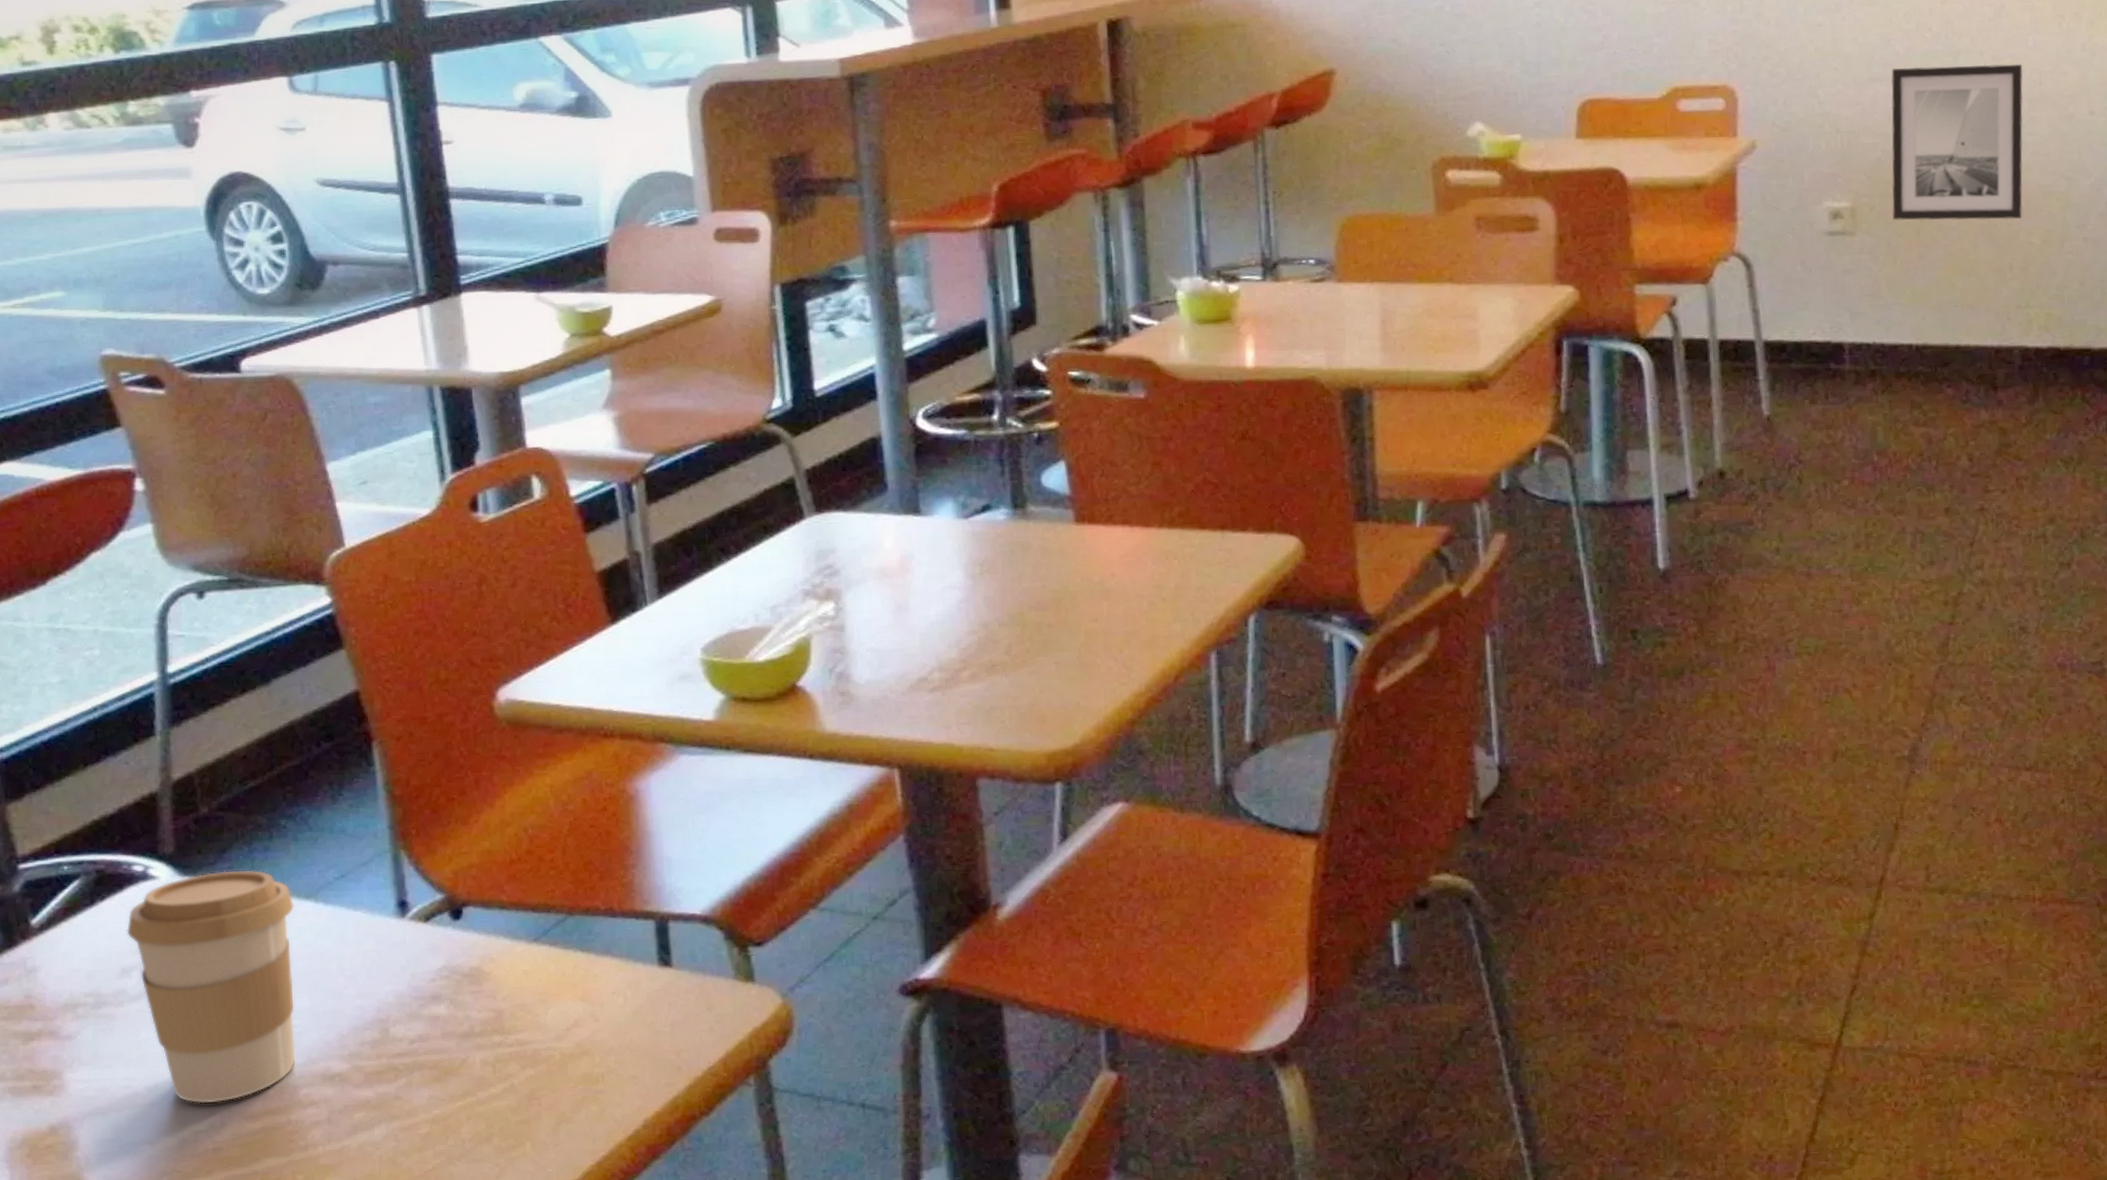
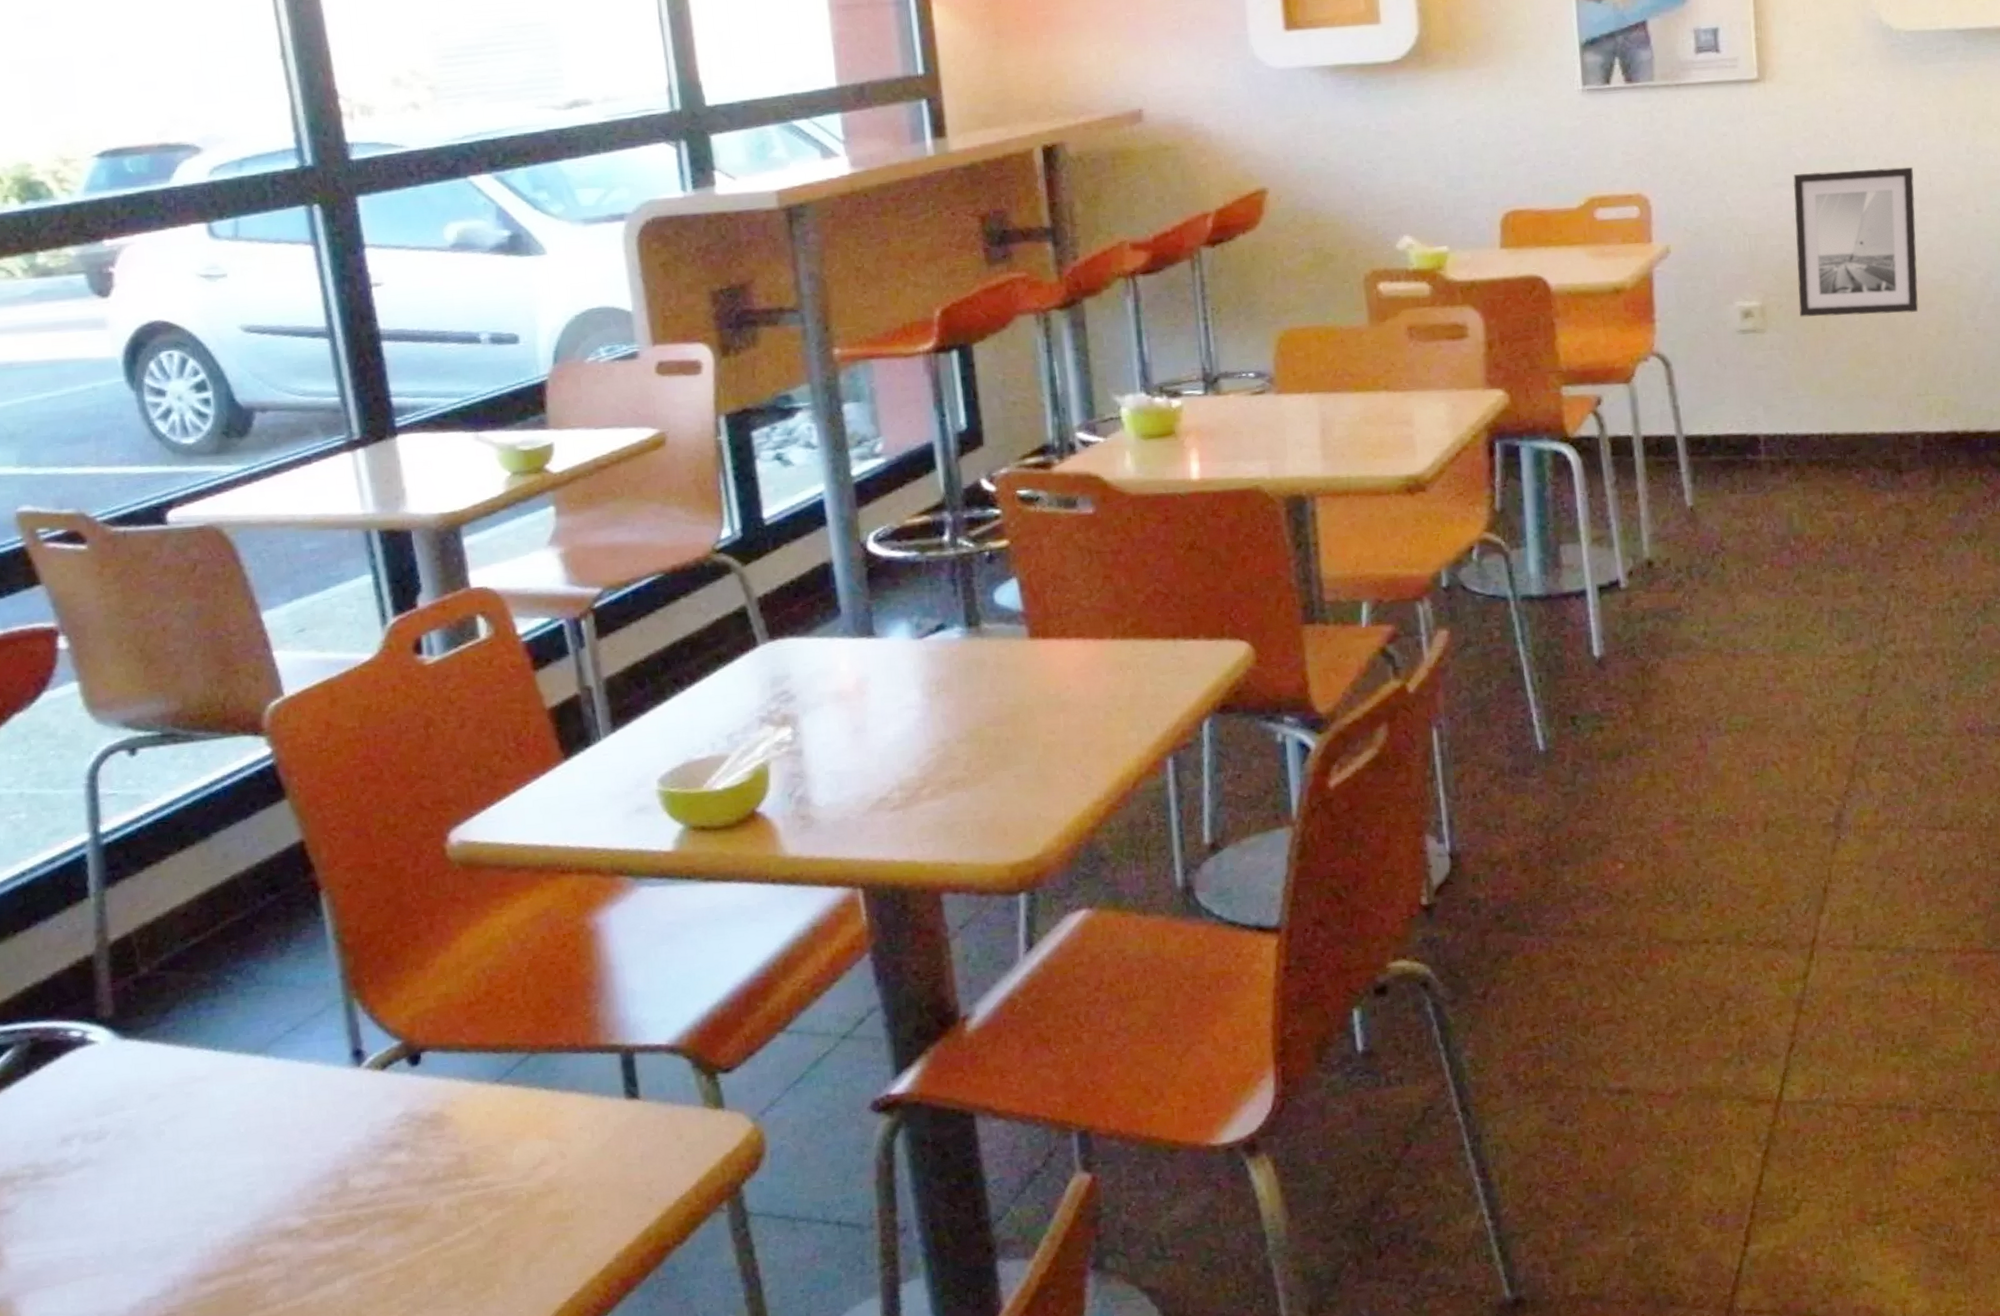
coffee cup: present [126,870,296,1104] -> none [65,1028,251,1270]

